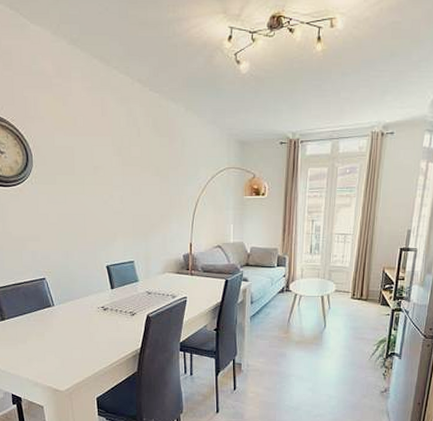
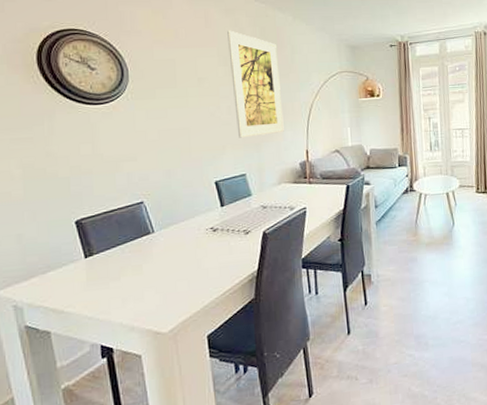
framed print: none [122,120,171,227] -> present [227,30,284,138]

